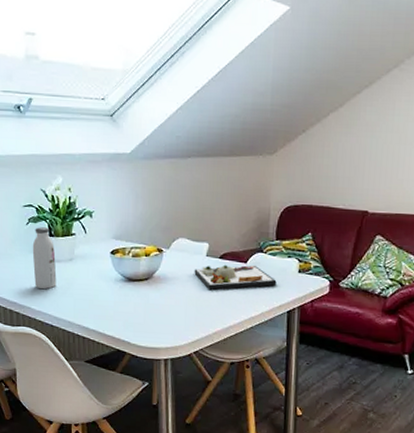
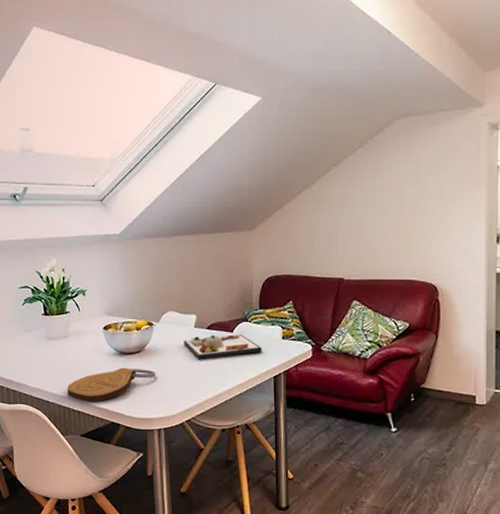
water bottle: present [32,227,57,290] -> none [28,307,52,367]
cutting board: none [72,294,165,329] -> present [68,367,156,402]

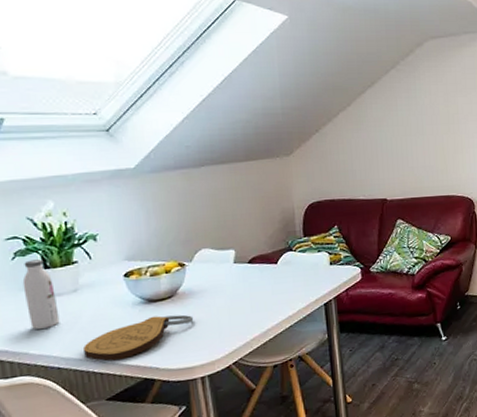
water bottle: none [28,307,52,367] -> present [22,259,60,330]
dinner plate: present [183,333,262,360] -> none [222,264,310,297]

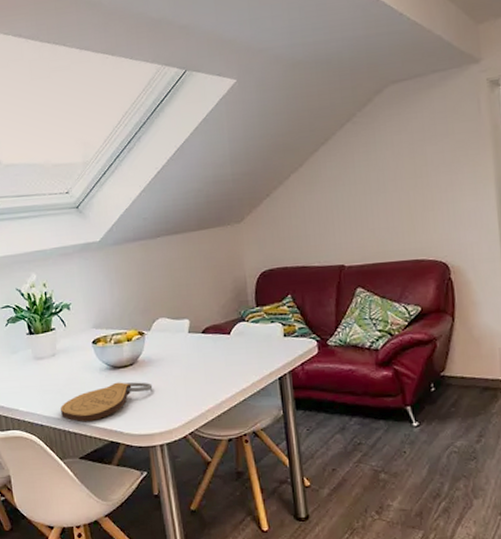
water bottle: present [22,259,60,330] -> none [13,326,42,390]

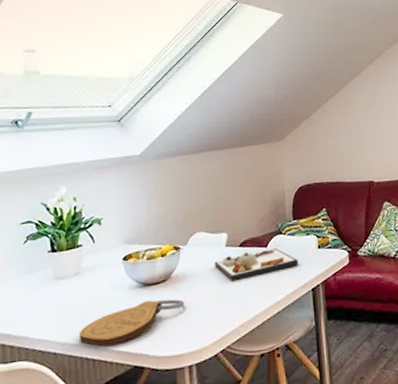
dinner plate: none [178,335,264,368] -> present [214,247,299,282]

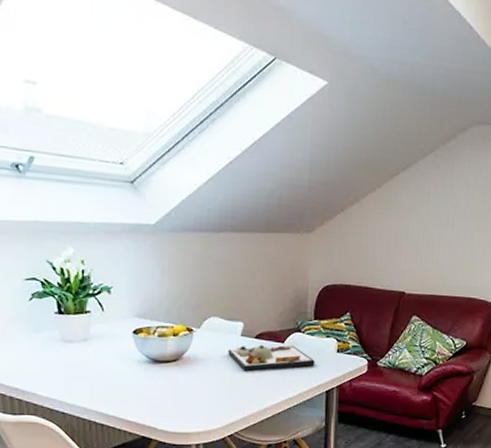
cutting board: present [80,299,185,347] -> none [88,377,195,415]

